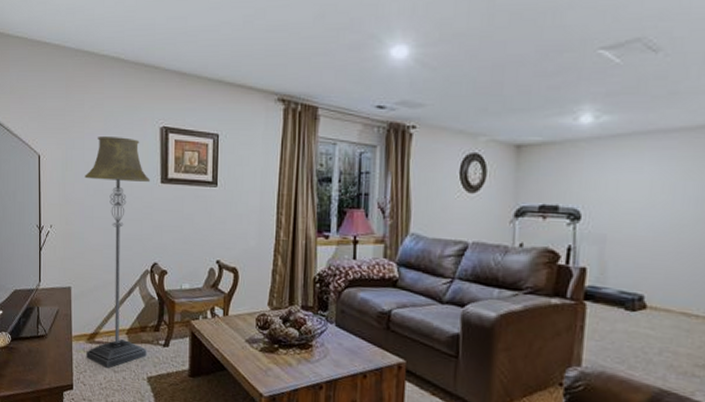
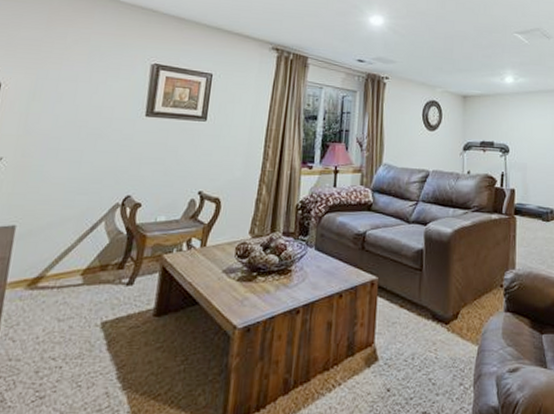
floor lamp: present [84,137,151,368] -> none [22,69,134,317]

